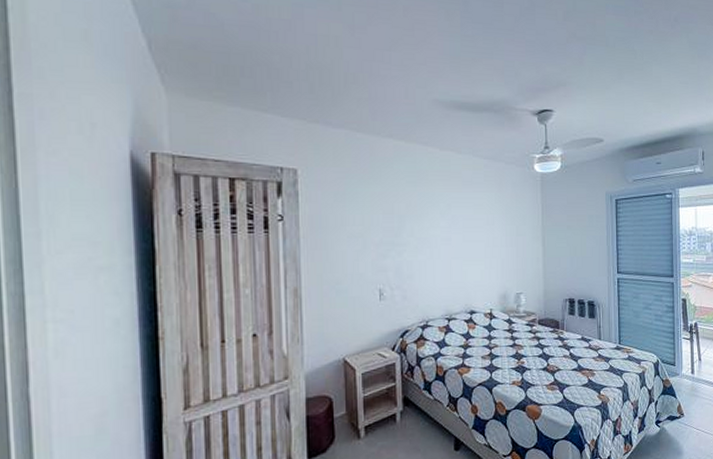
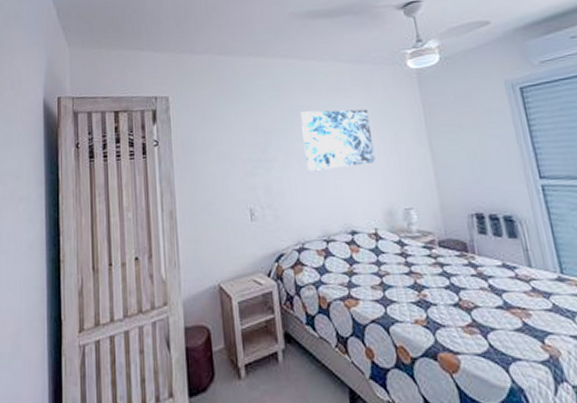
wall art: none [436,201,498,257] -> present [300,109,376,171]

